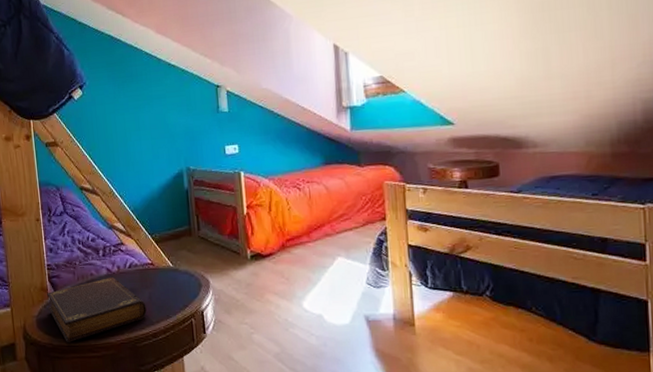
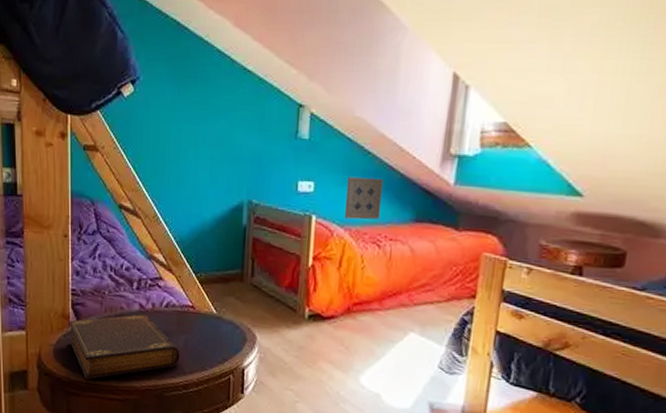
wall art: none [264,134,296,171] -> present [344,176,384,220]

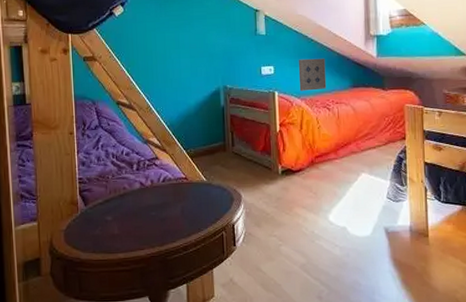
book: present [69,314,180,380] -> none [77,190,178,257]

